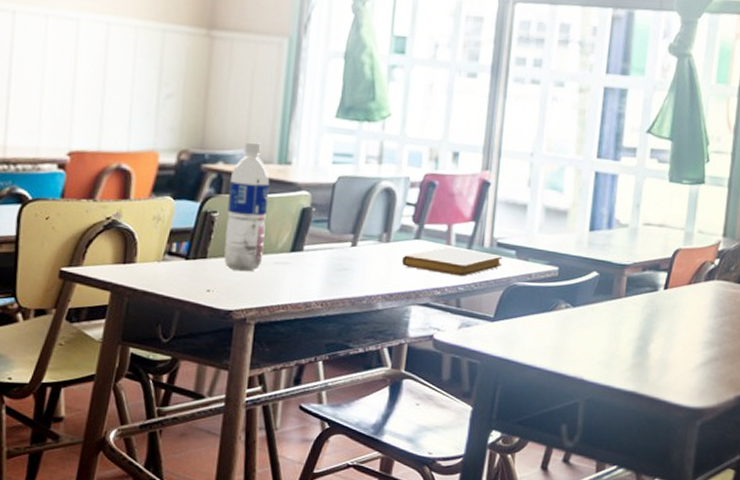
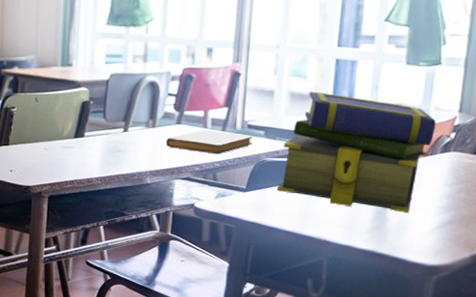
water bottle: present [224,142,270,272] -> none [22,49,55,155]
stack of books: none [528,207,700,349] -> present [276,91,436,213]

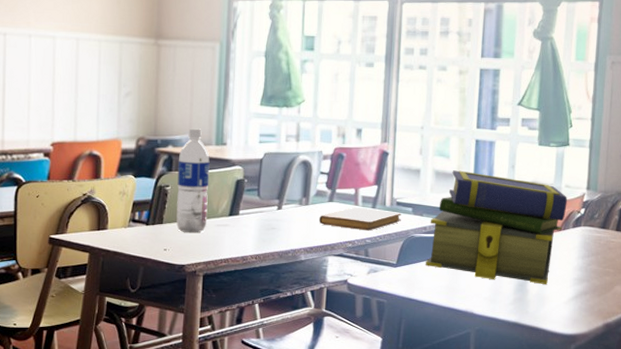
water bottle: none [22,49,55,155] -> present [176,128,210,233]

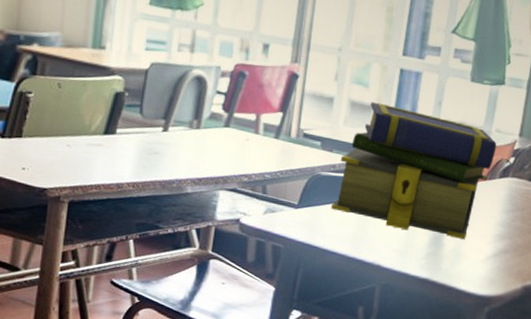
water bottle: present [176,128,210,233] -> none [39,25,84,152]
notebook: present [318,207,401,231] -> none [211,135,308,165]

